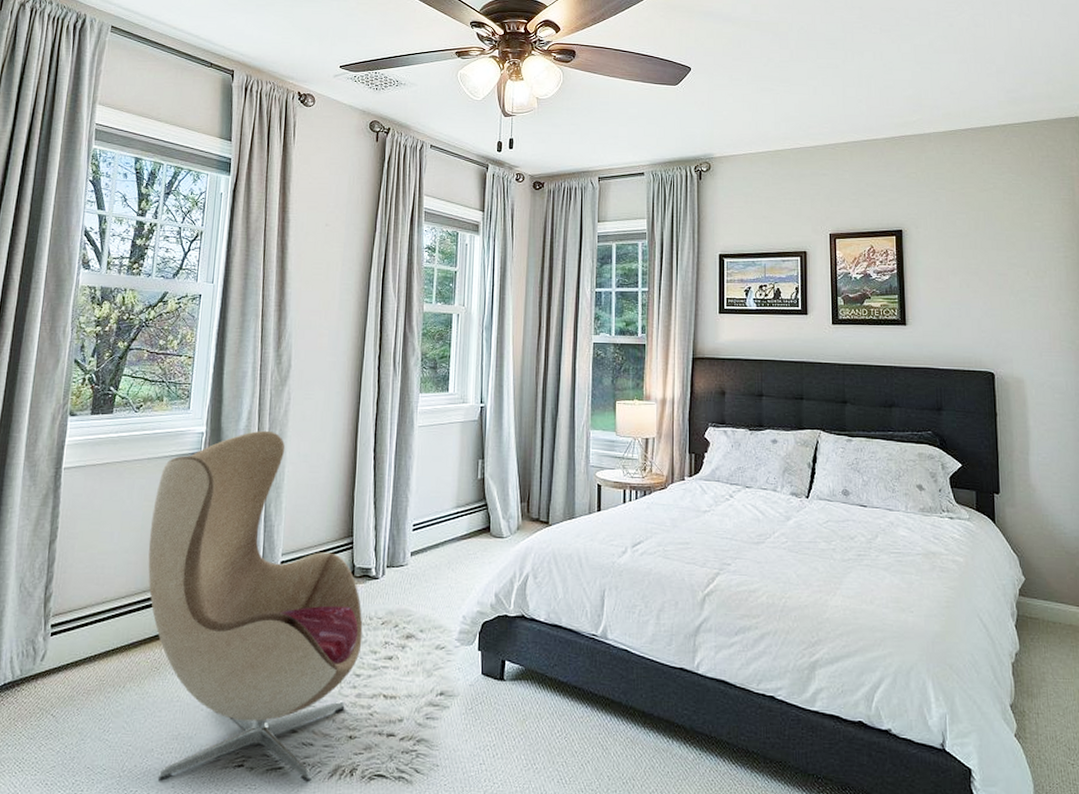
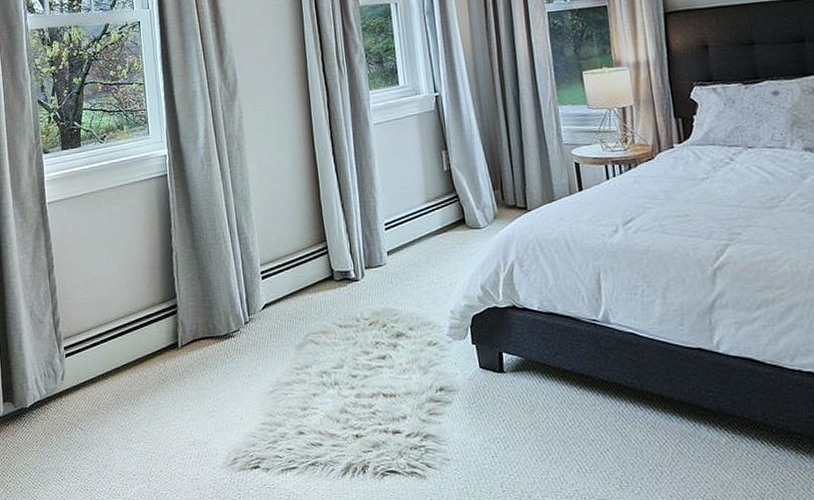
armchair: present [148,430,363,783] -> none [133,146,353,484]

